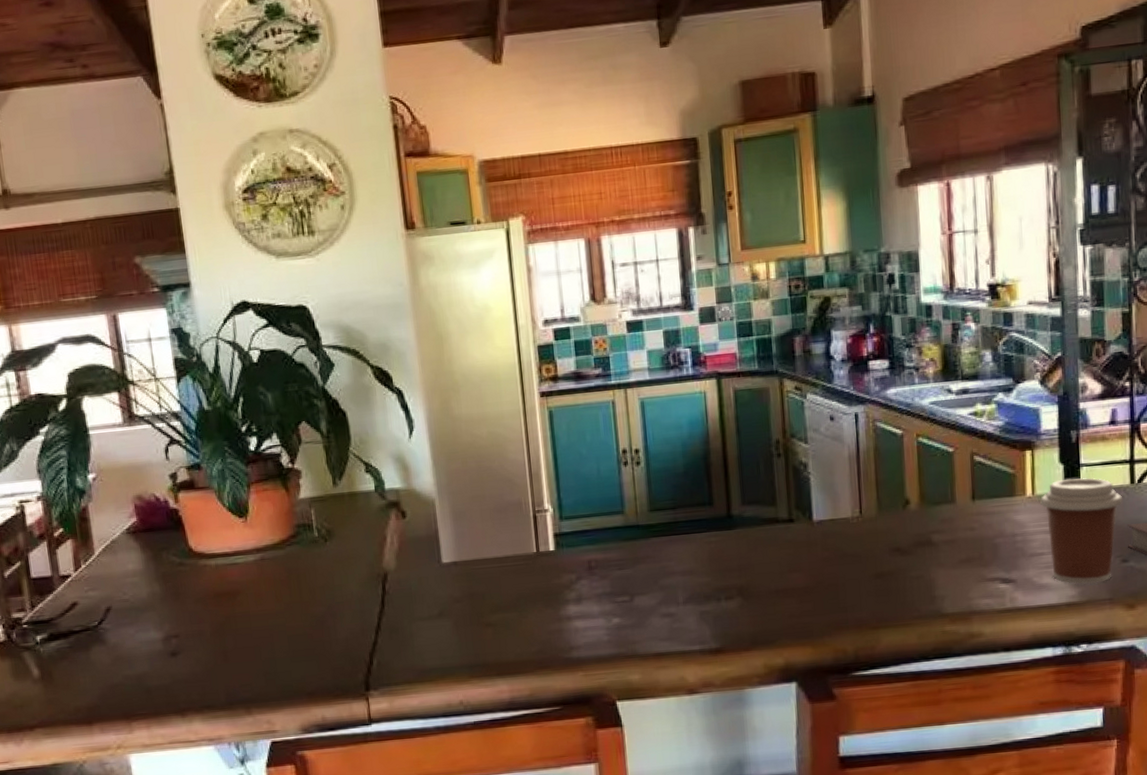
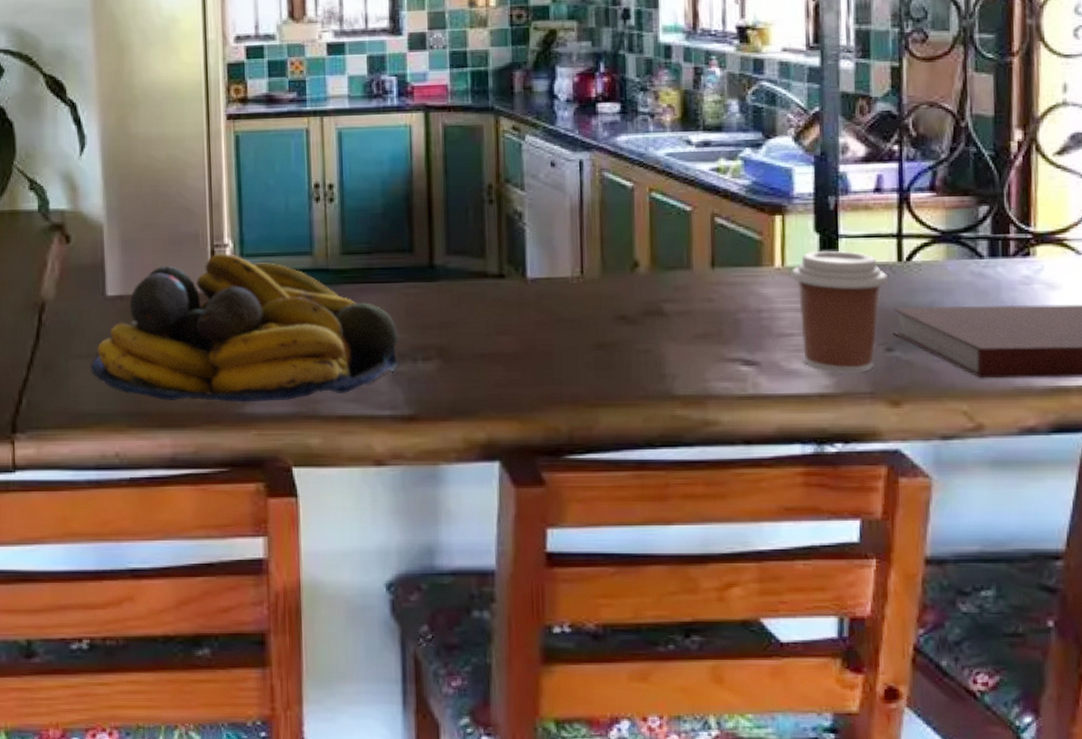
fruit bowl: none [432,517,706,652] -> present [91,253,400,403]

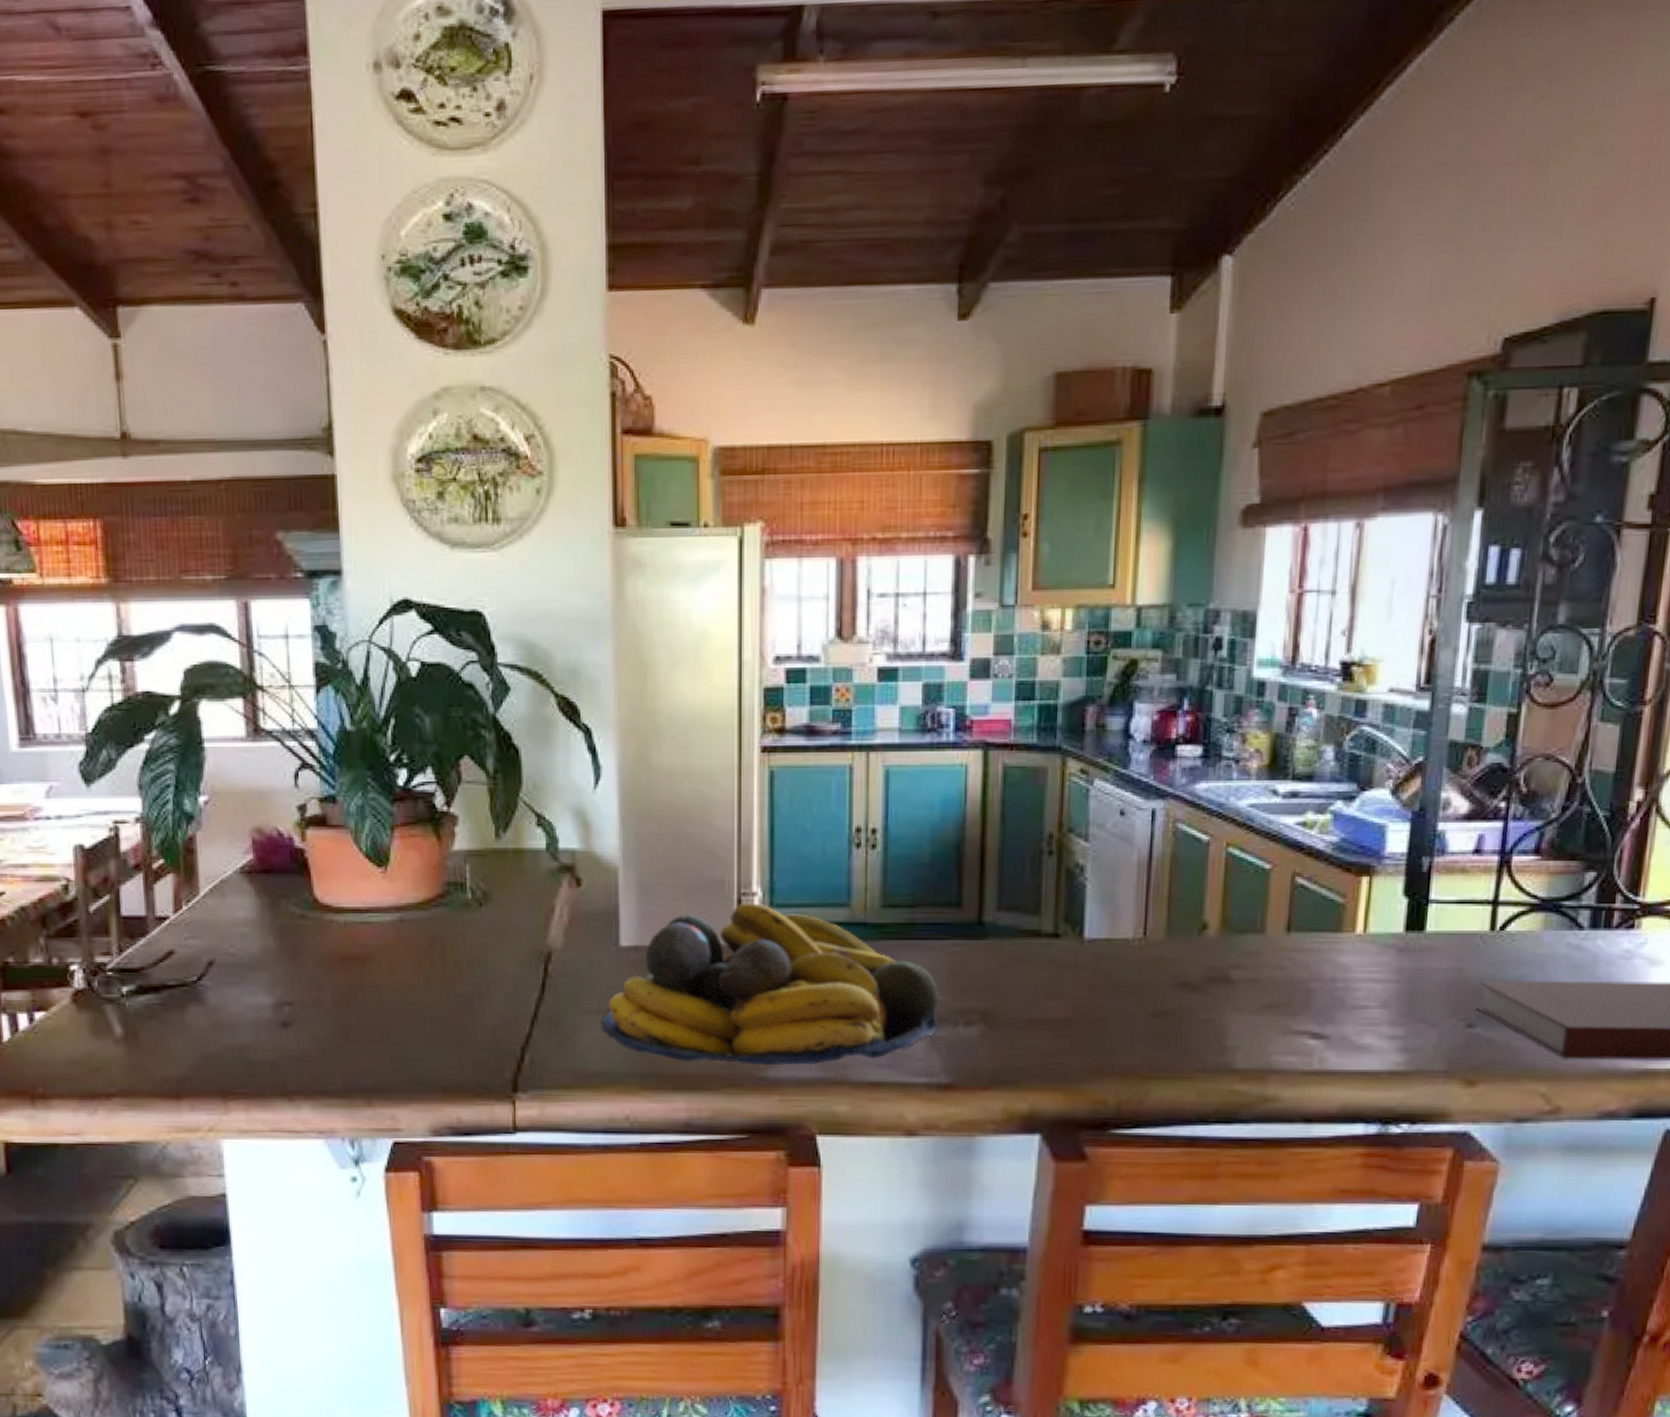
coffee cup: present [791,250,888,374] -> none [1372,916,1477,1051]

